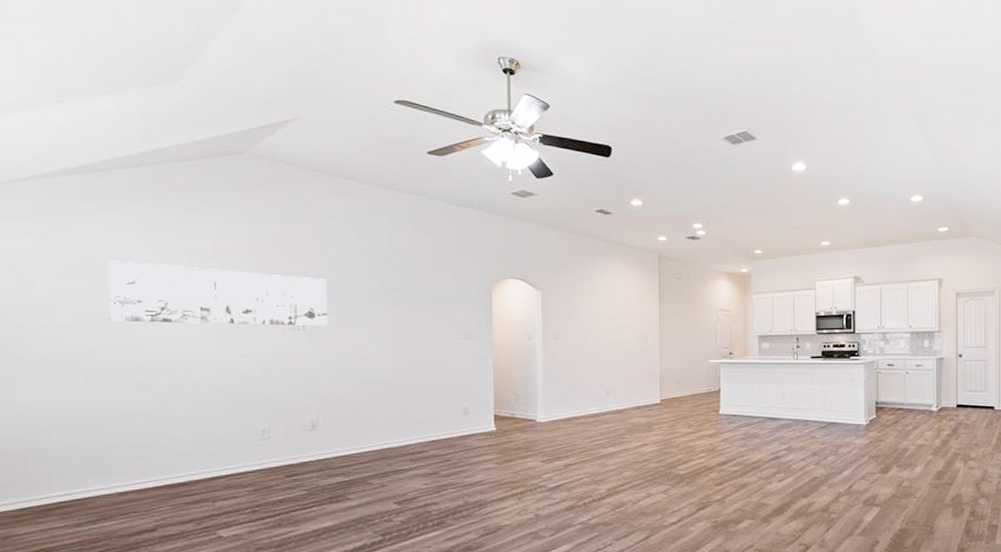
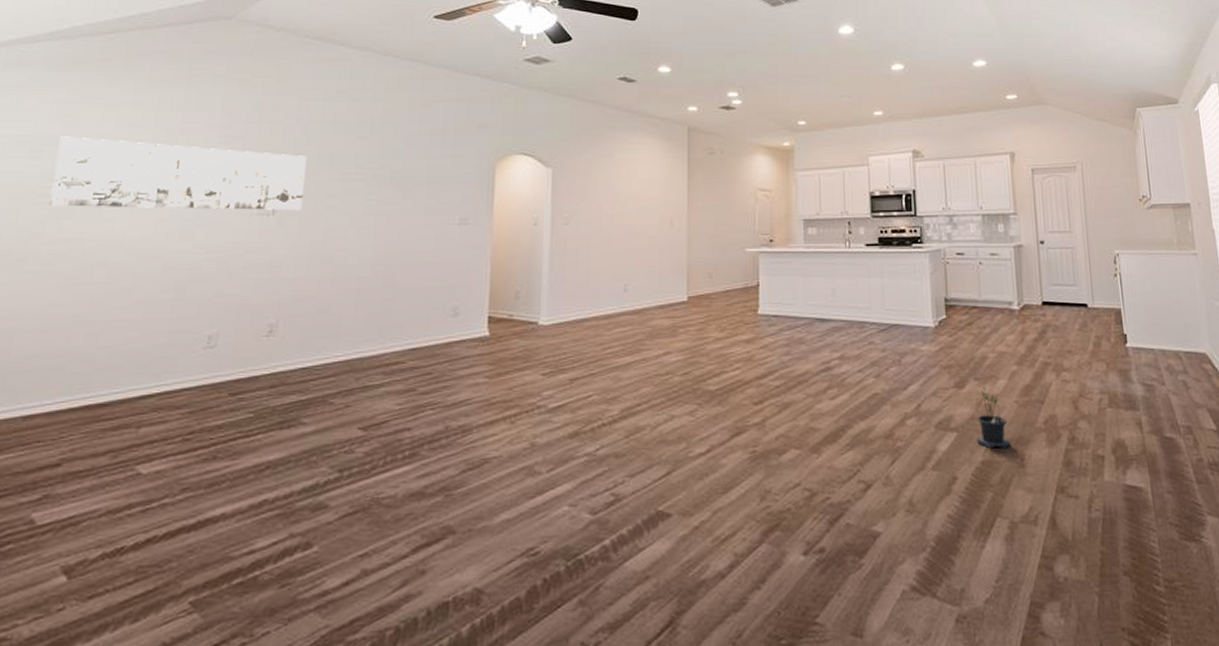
potted plant: none [896,471,923,520] -> present [977,385,1010,450]

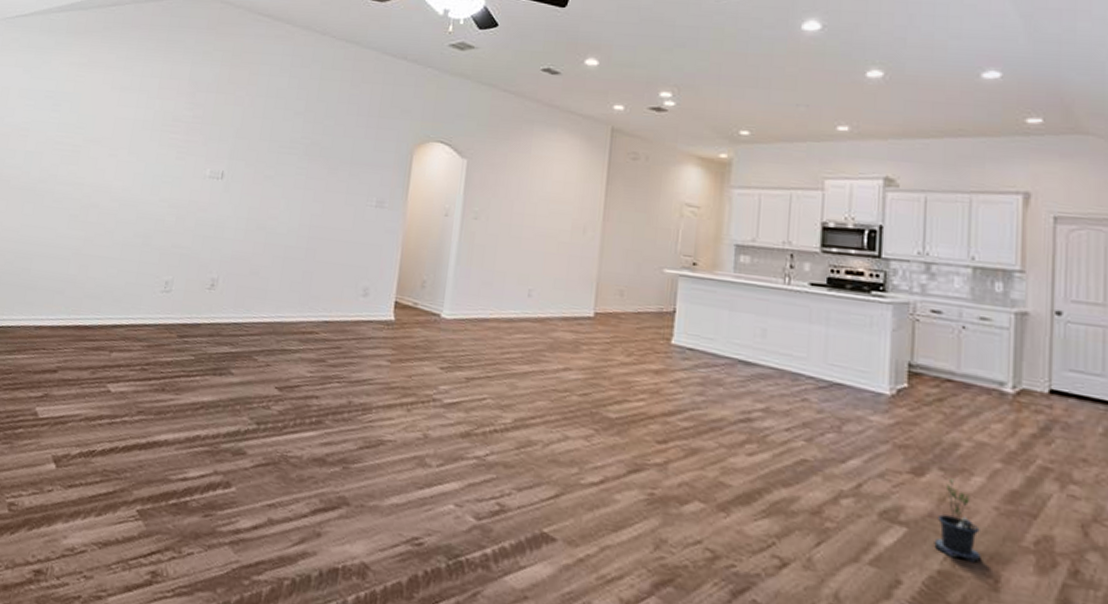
wall art: present [50,136,307,211] -> none [63,94,252,178]

